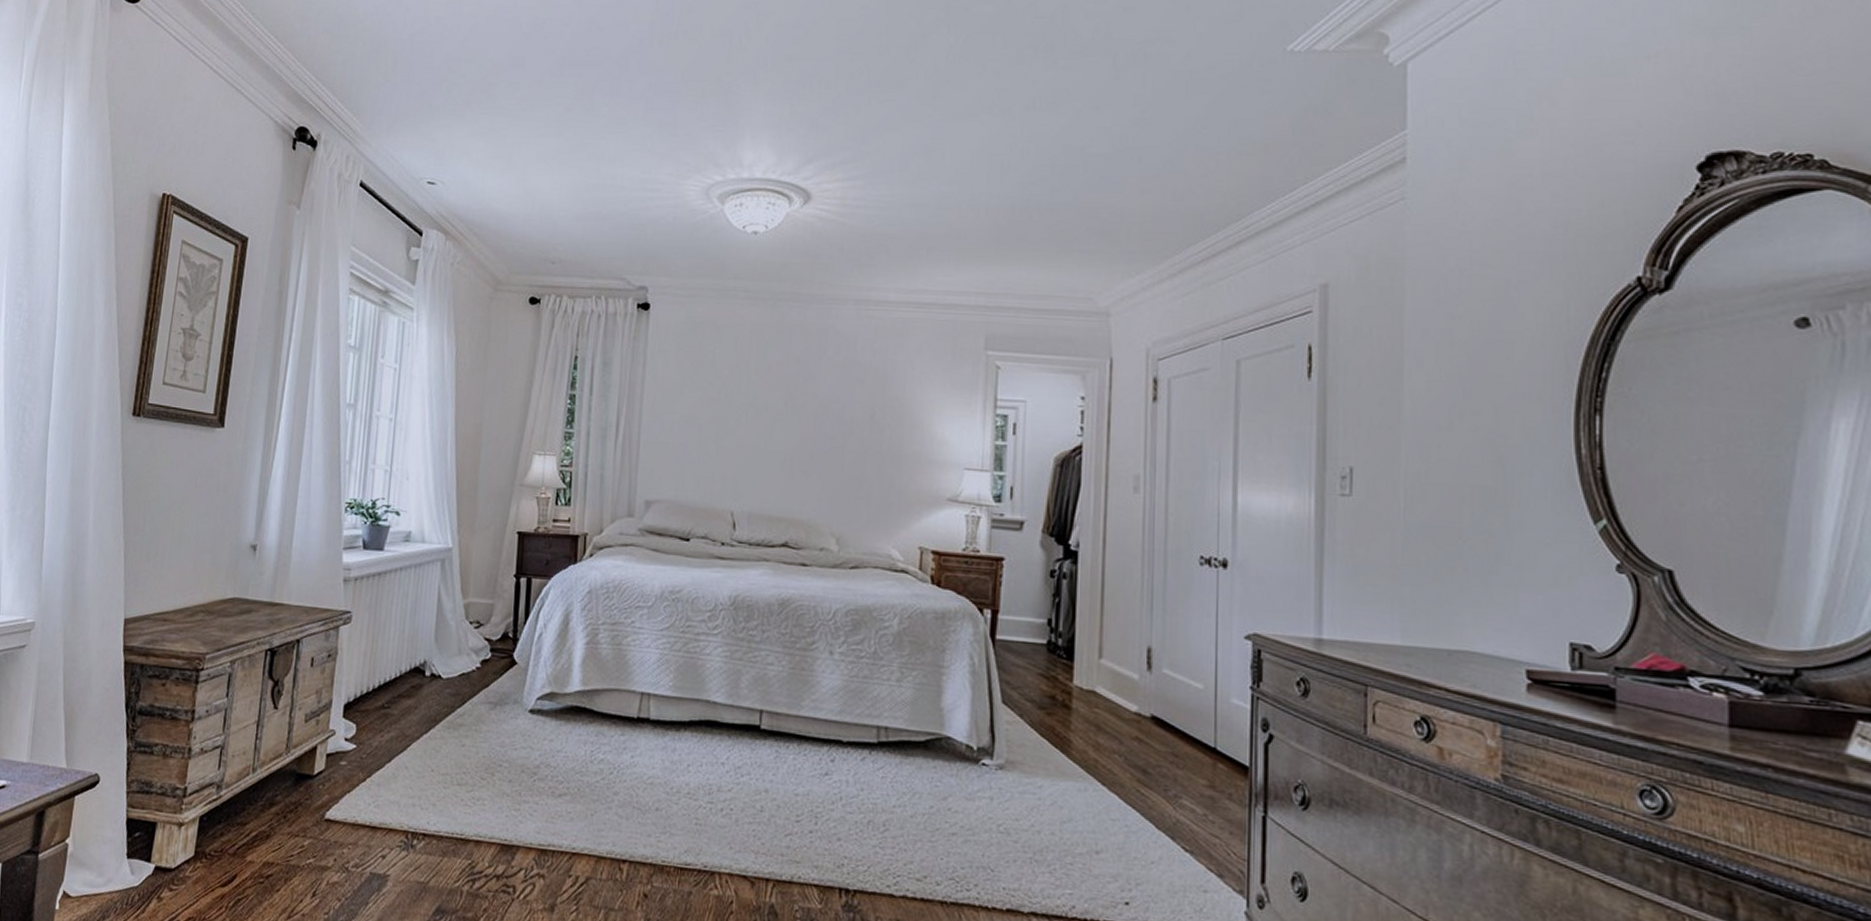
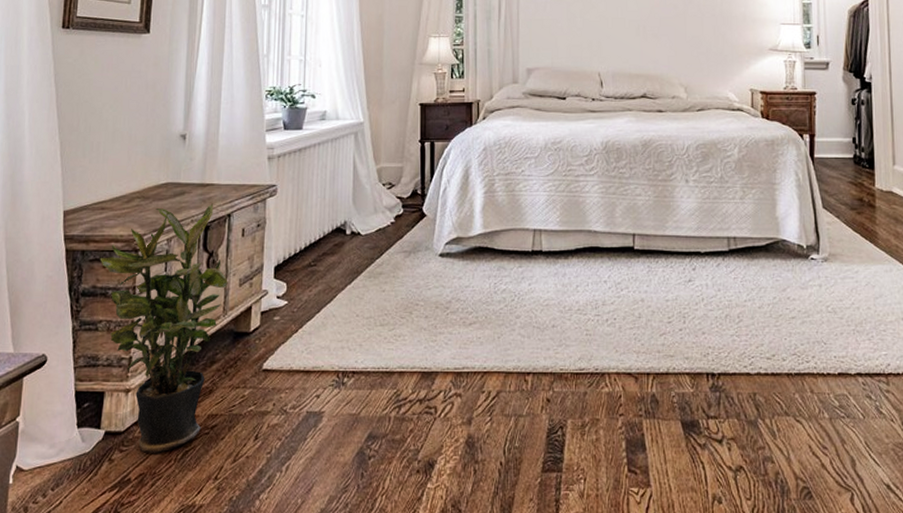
potted plant: none [159,625,293,898] -> present [100,203,228,454]

